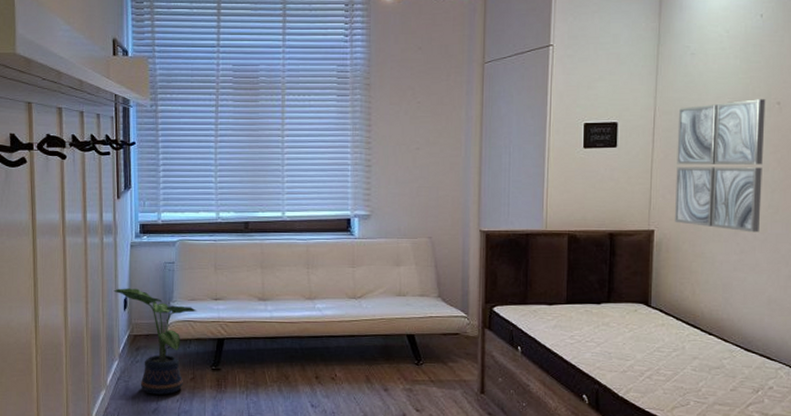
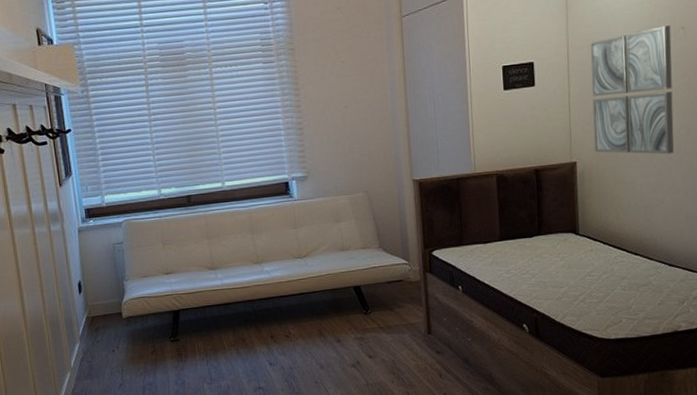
potted plant: present [114,288,197,395] -> none [67,271,151,371]

